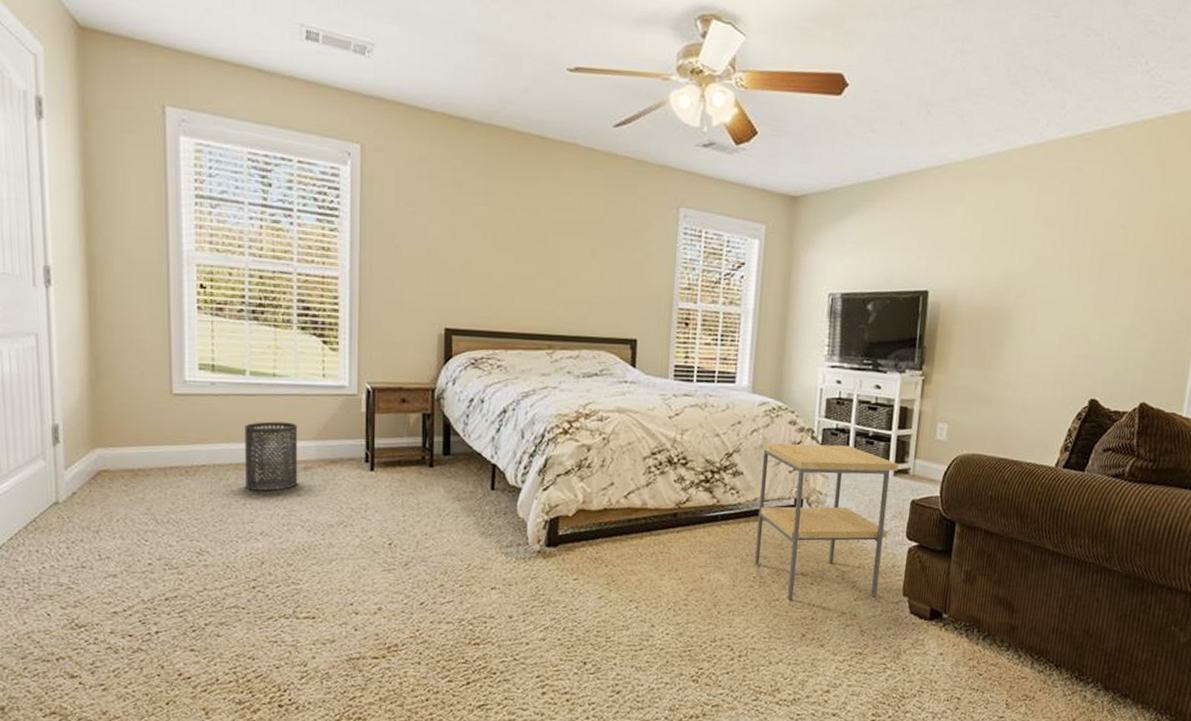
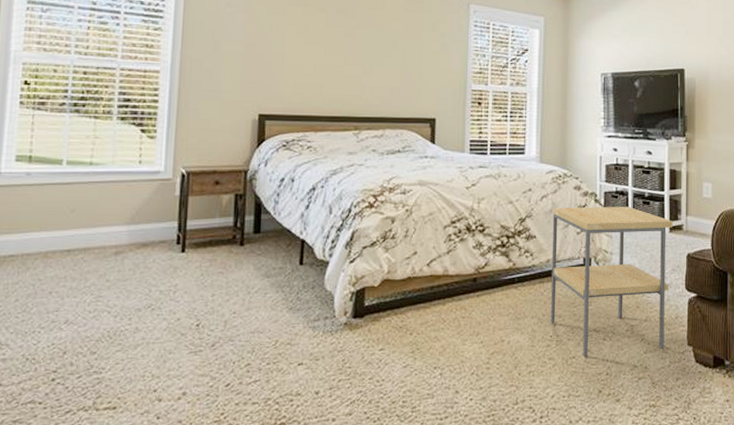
trash can: present [245,421,298,491] -> none [53,208,111,278]

